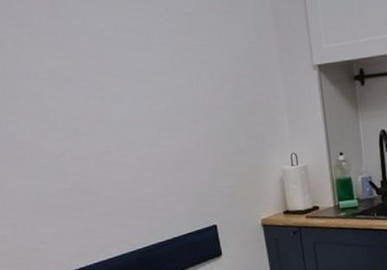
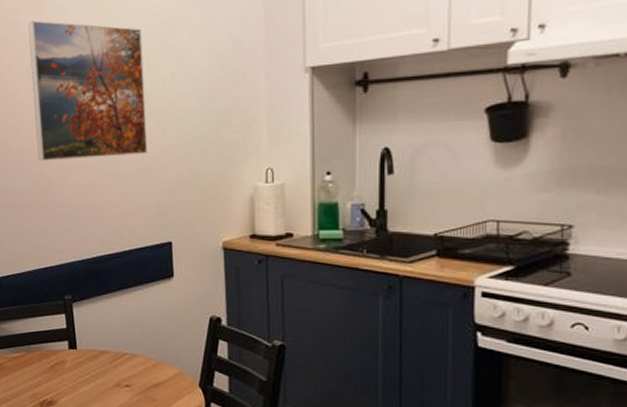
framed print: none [43,22,184,162] -> present [28,20,148,161]

